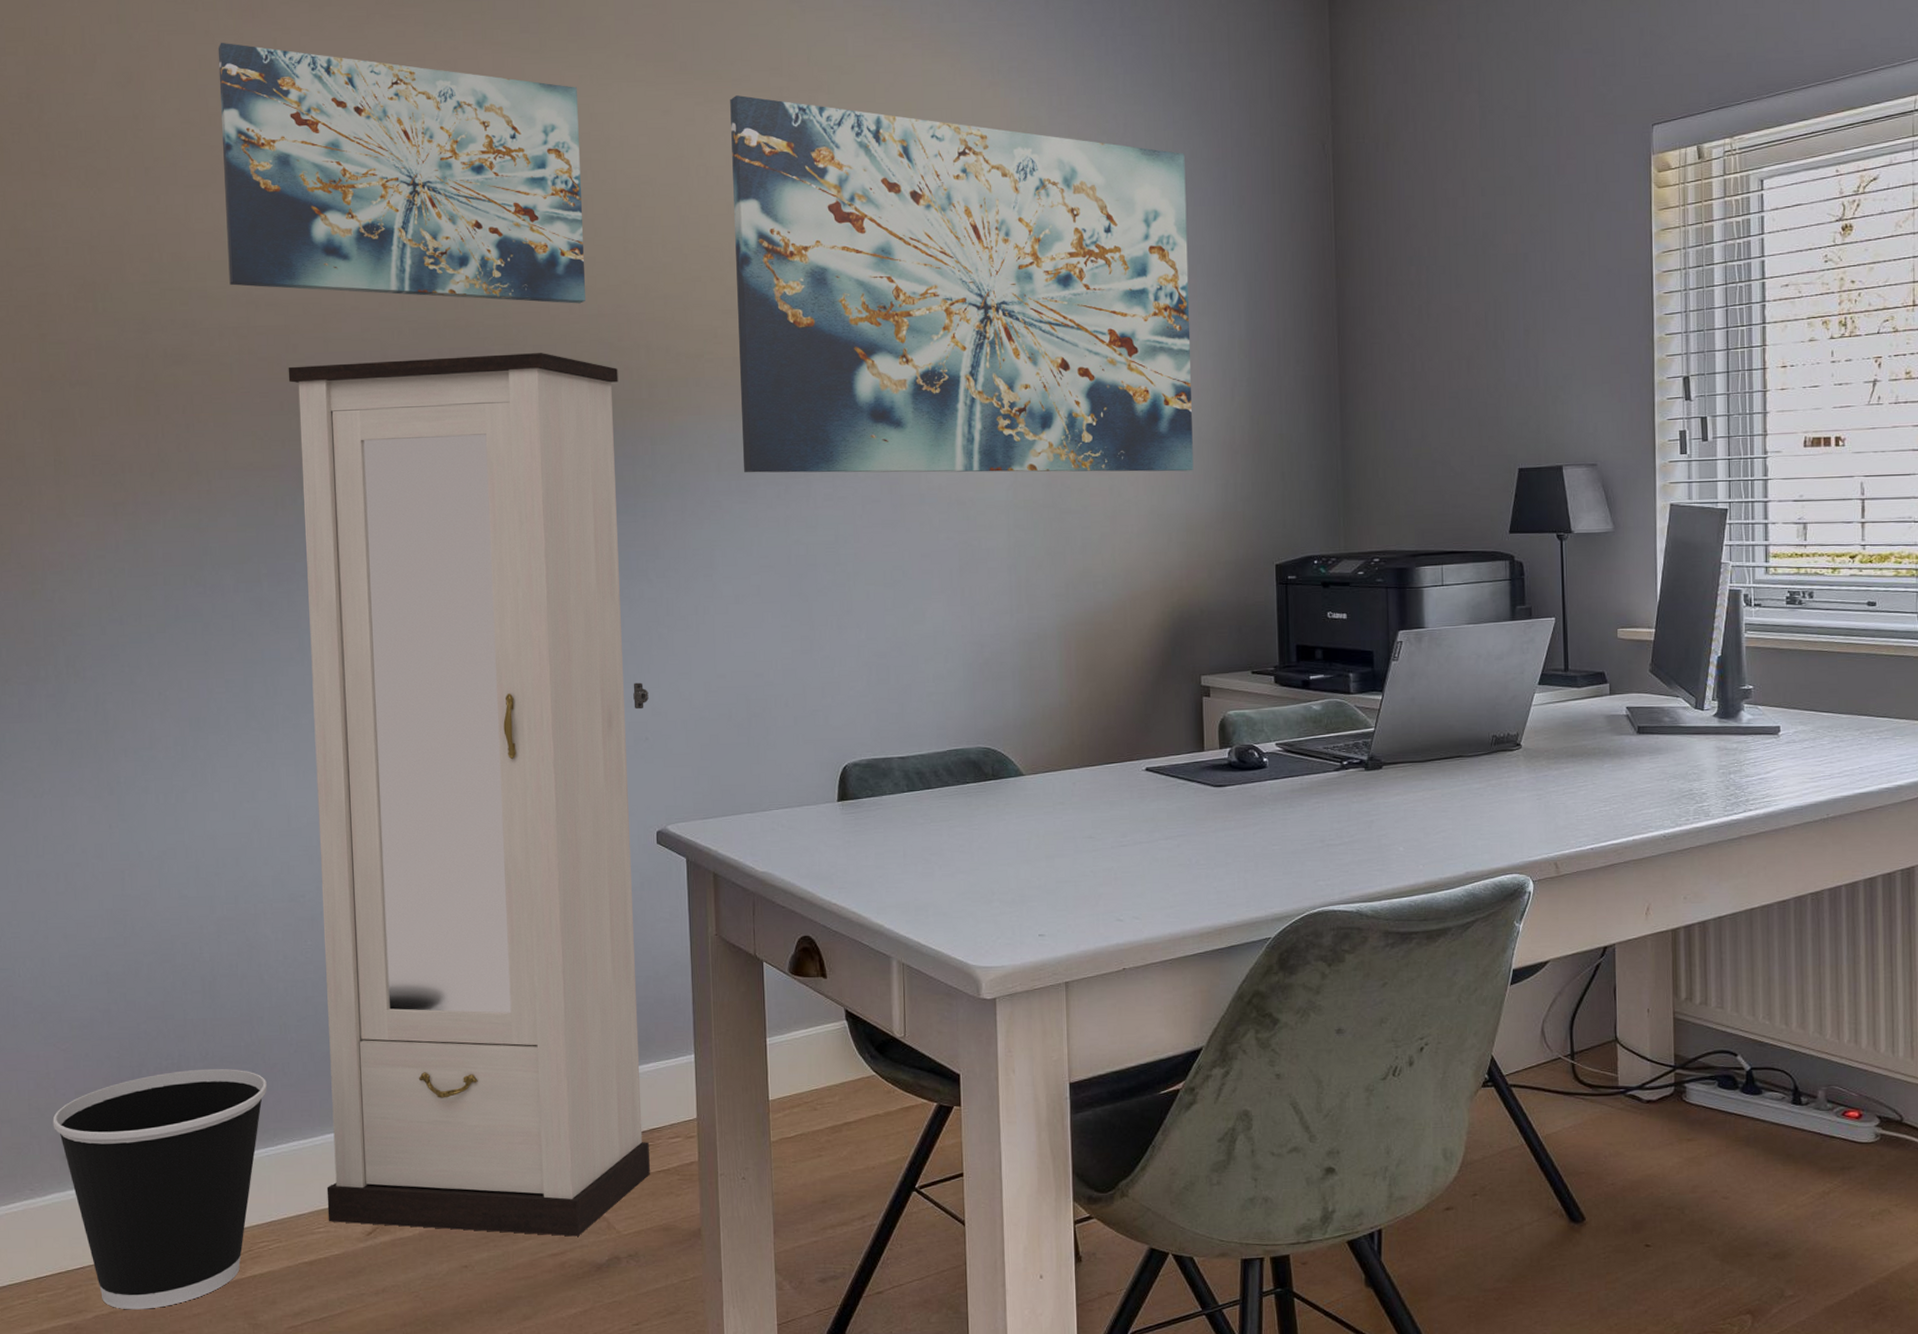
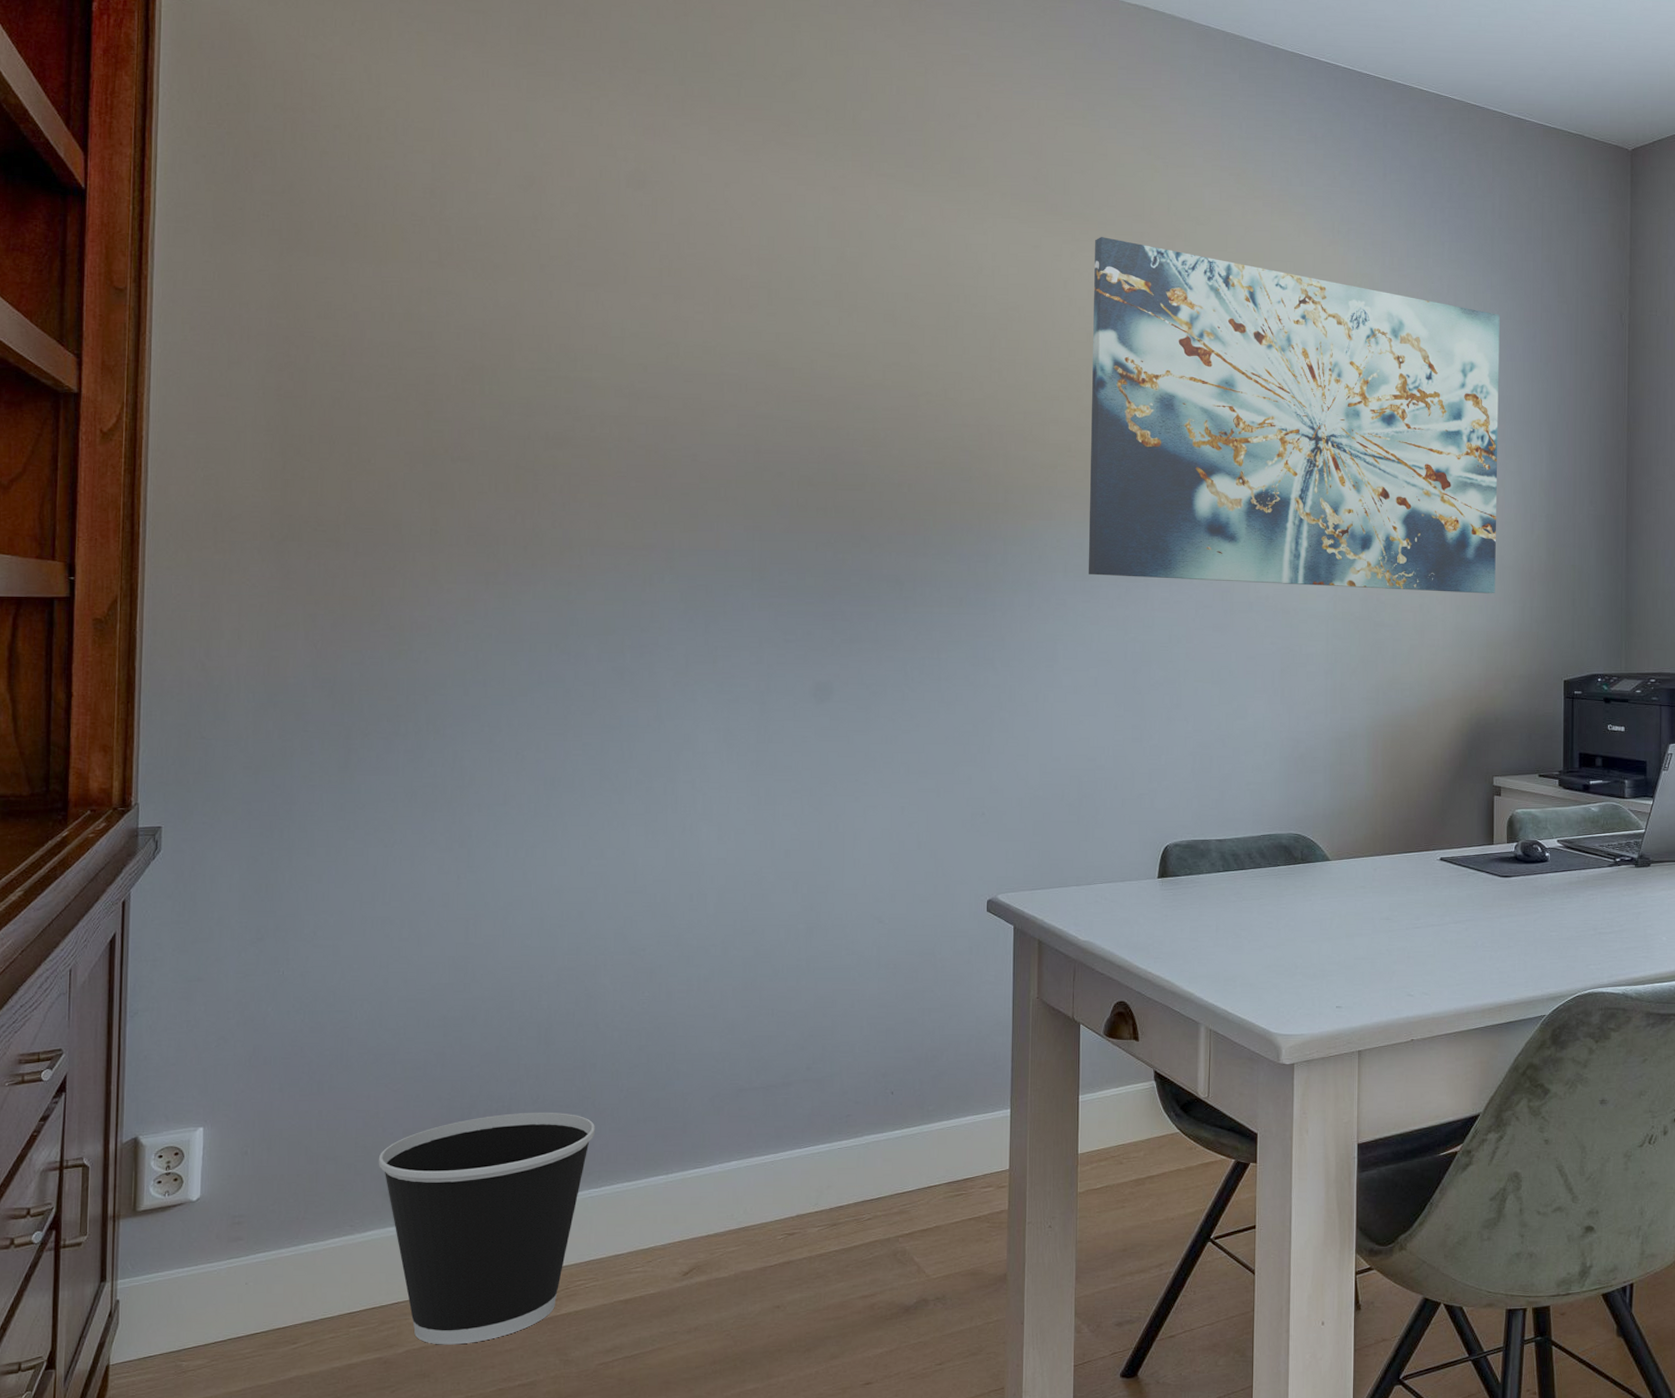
wall art: present [218,42,585,304] -> none [614,155,955,414]
cabinet: present [288,353,650,1237] -> none [646,455,988,1279]

